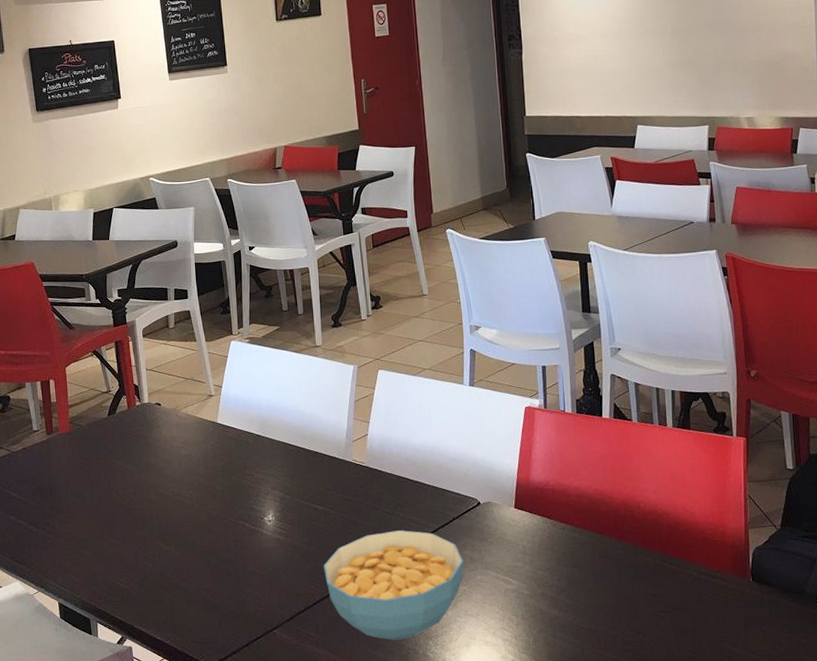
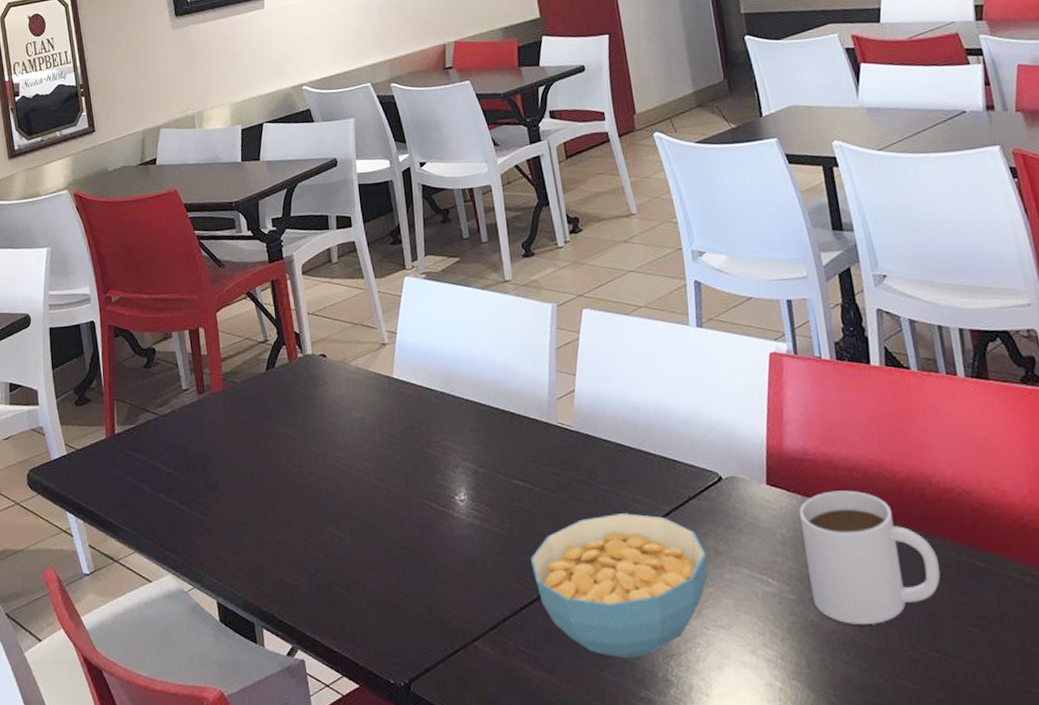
mug: none [538,512,640,612] -> present [799,490,941,624]

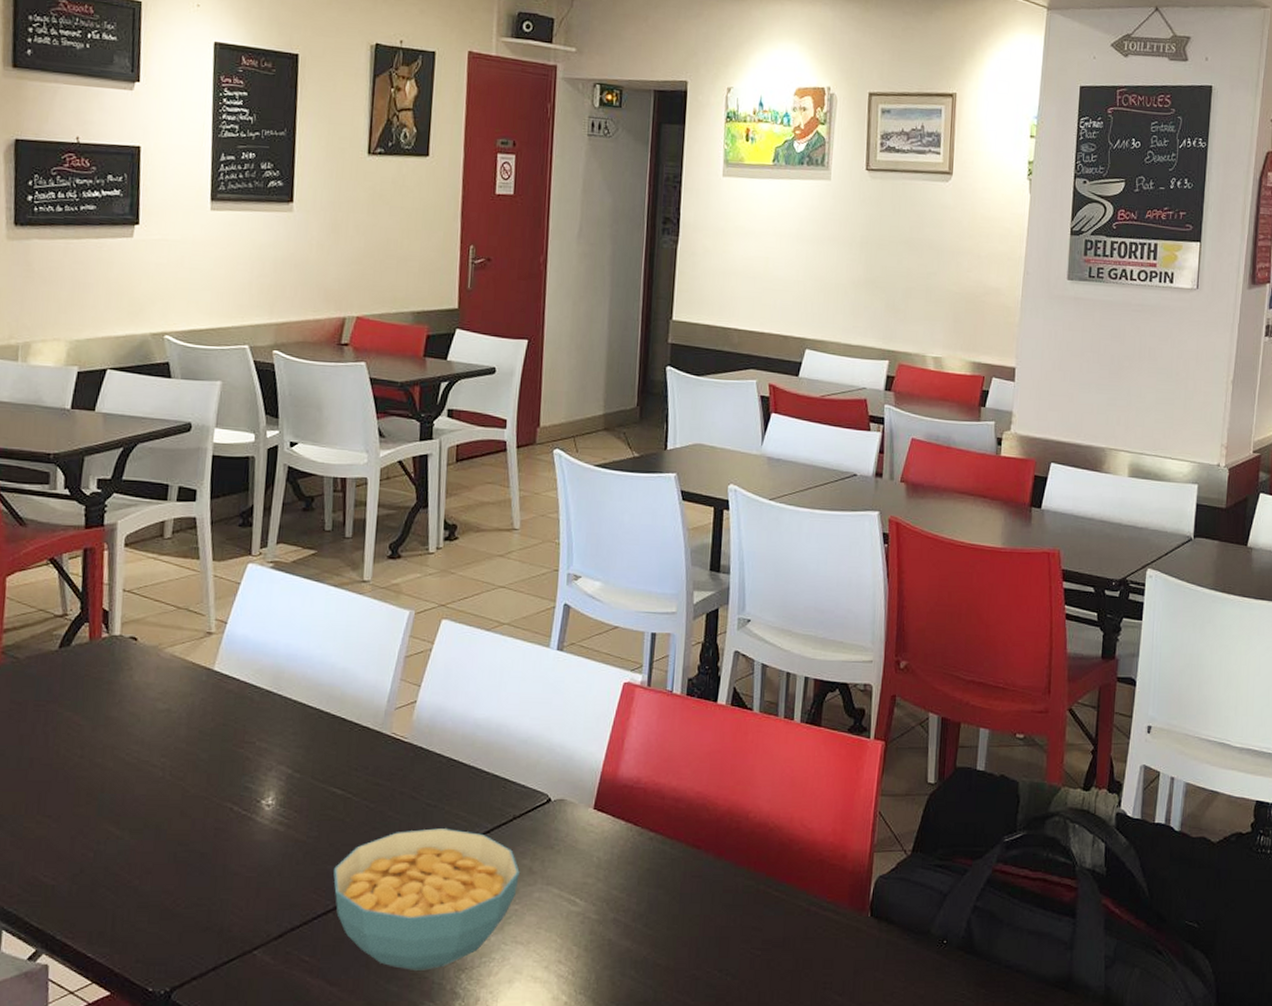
mug: present [799,490,941,624] -> none [614,819,739,944]

